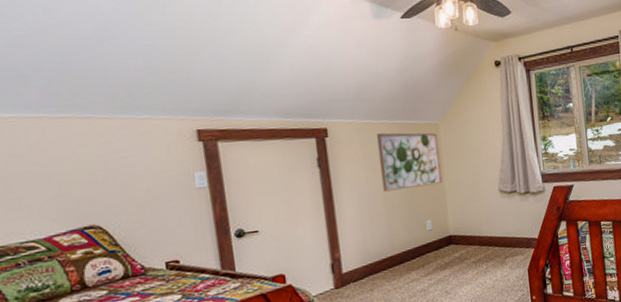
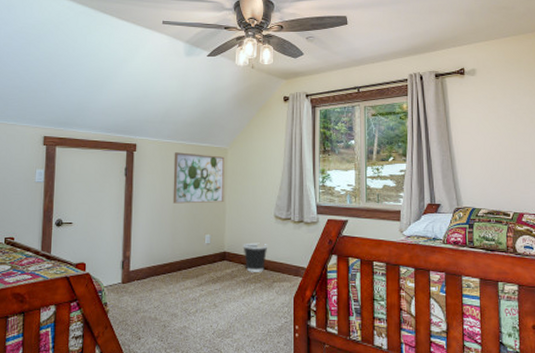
wastebasket: none [469,220,496,252] -> present [243,242,268,272]

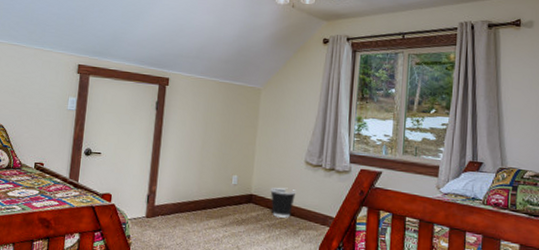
wall art: present [172,152,225,204] -> none [202,89,258,144]

